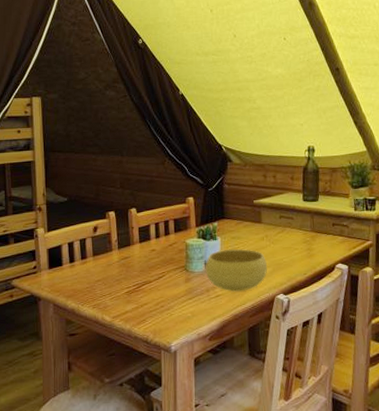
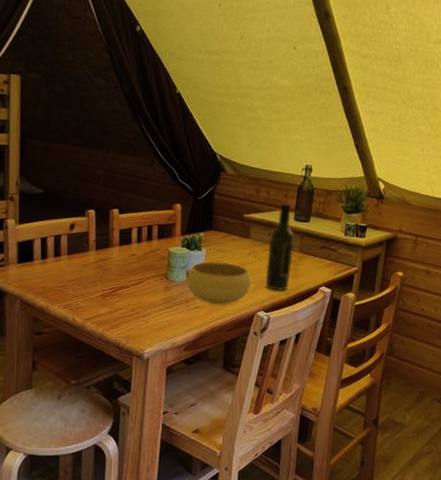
wine bottle: none [280,185,306,272] -> present [265,203,294,291]

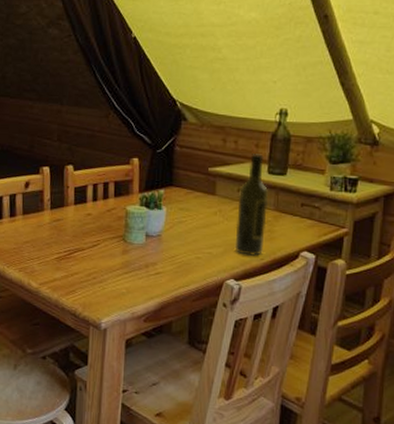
bowl: present [186,261,251,305] -> none [145,222,219,271]

